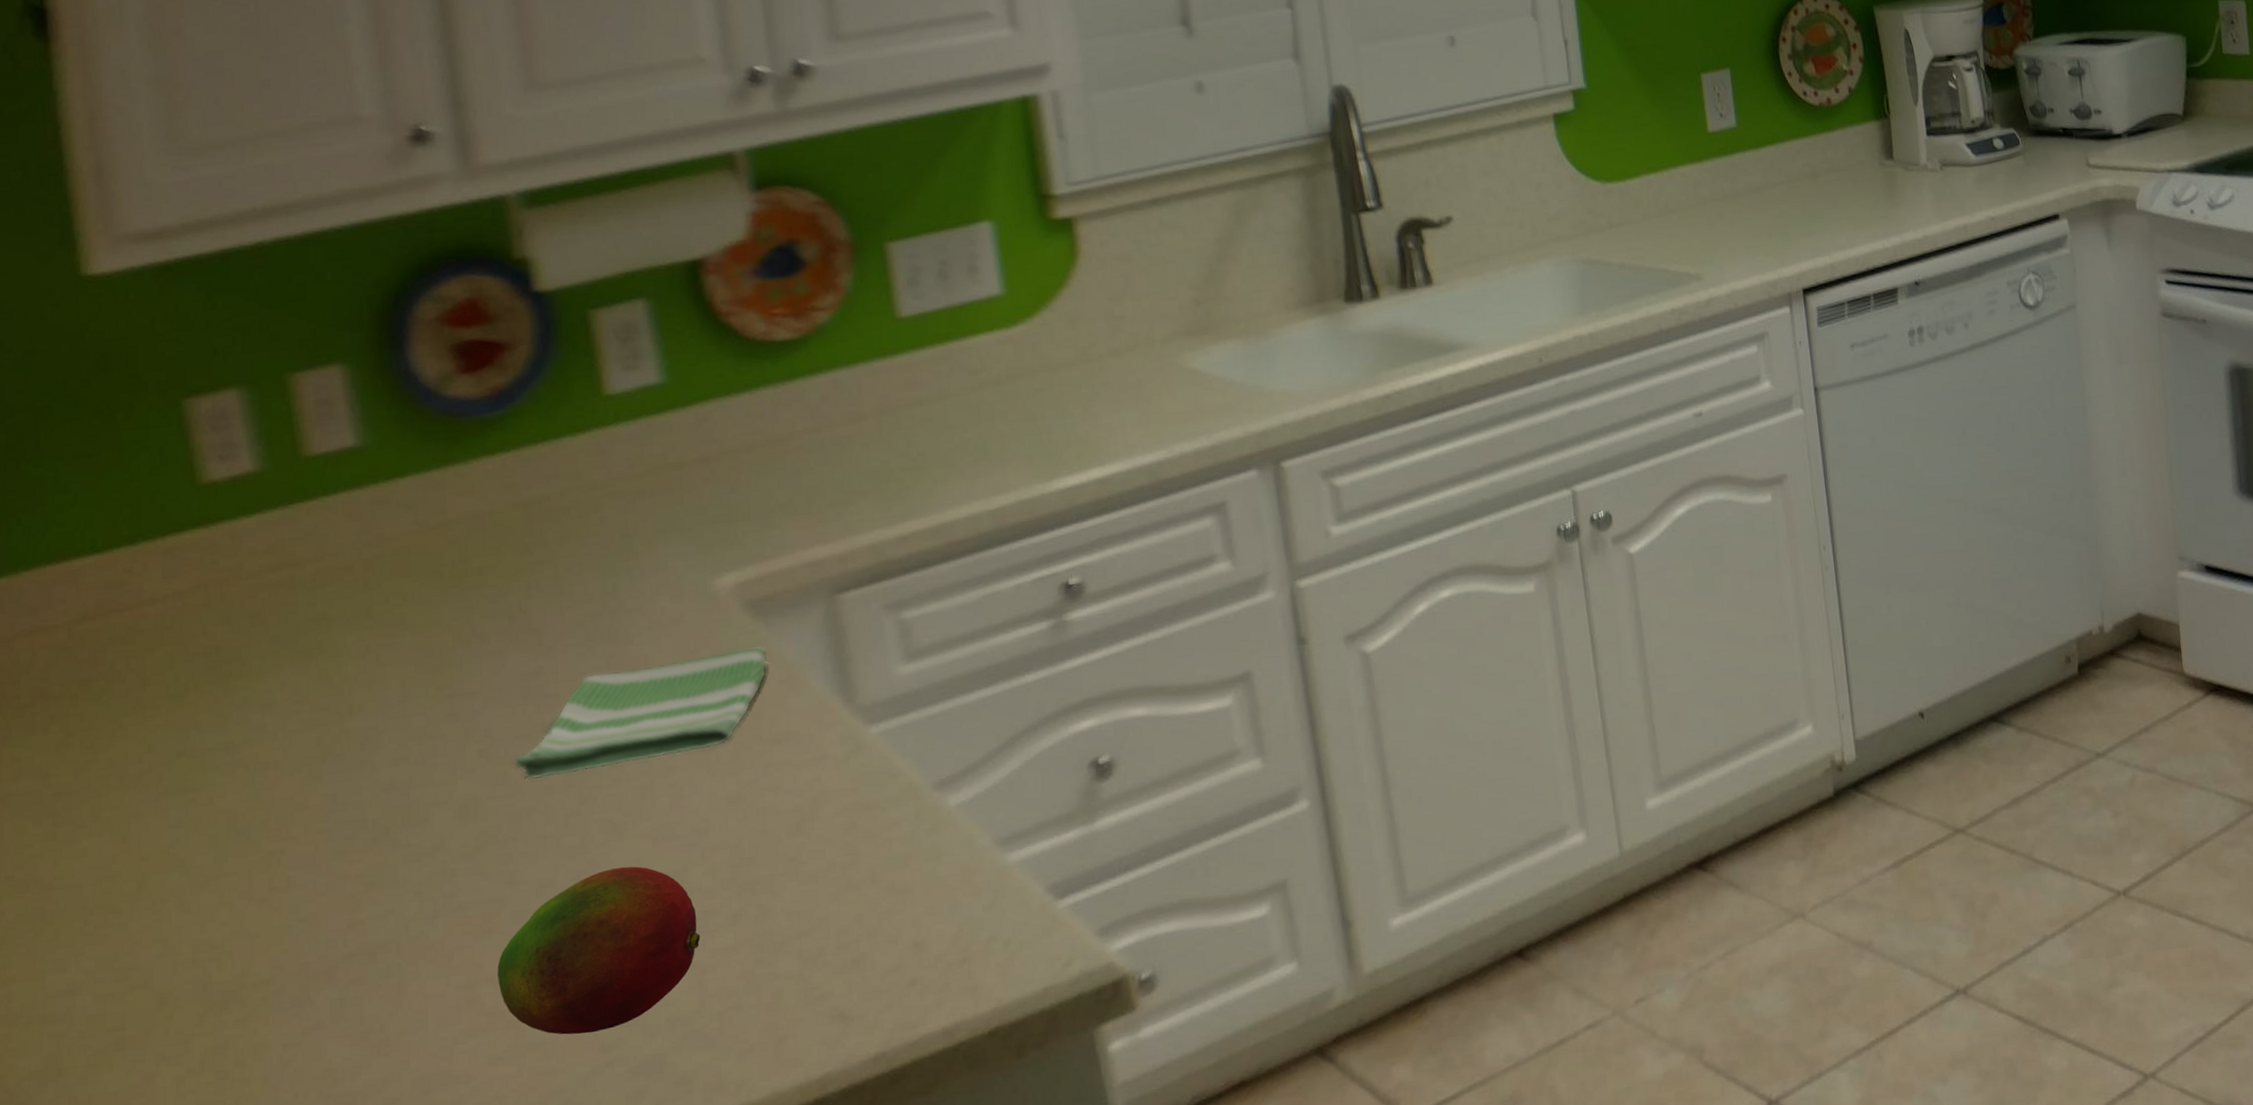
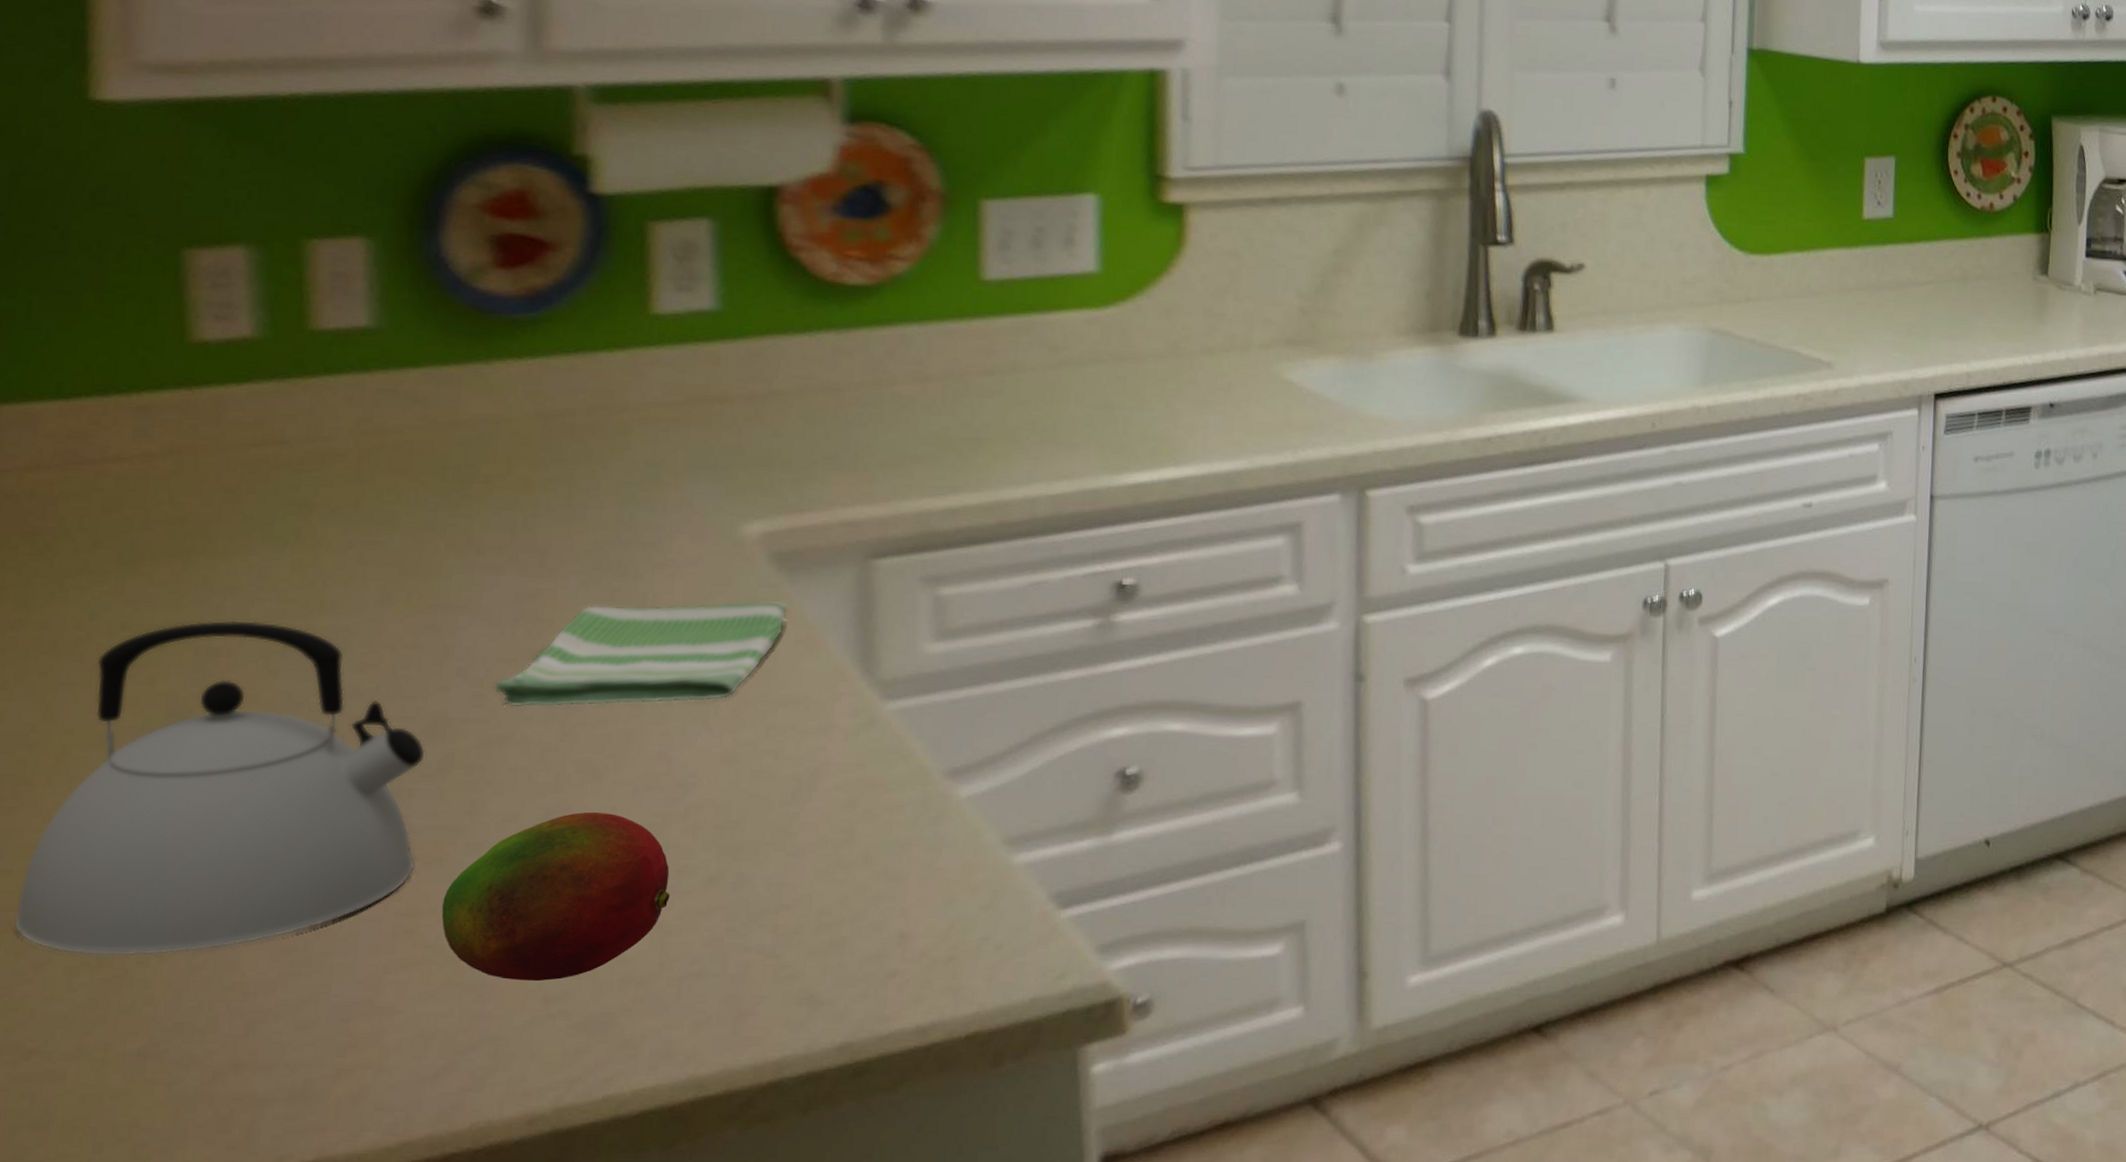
kettle: none [121,731,469,1064] -> present [13,620,426,957]

